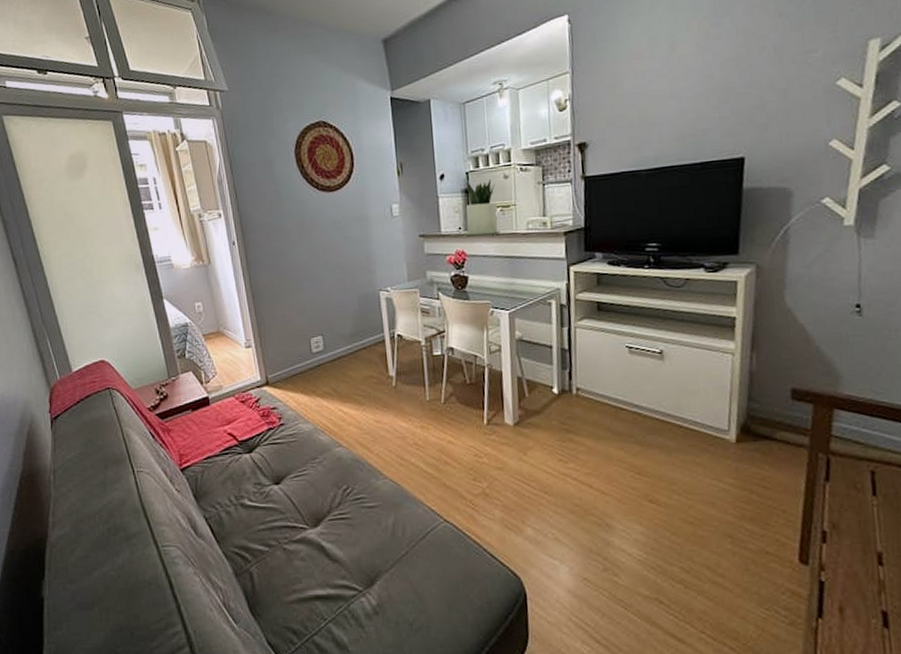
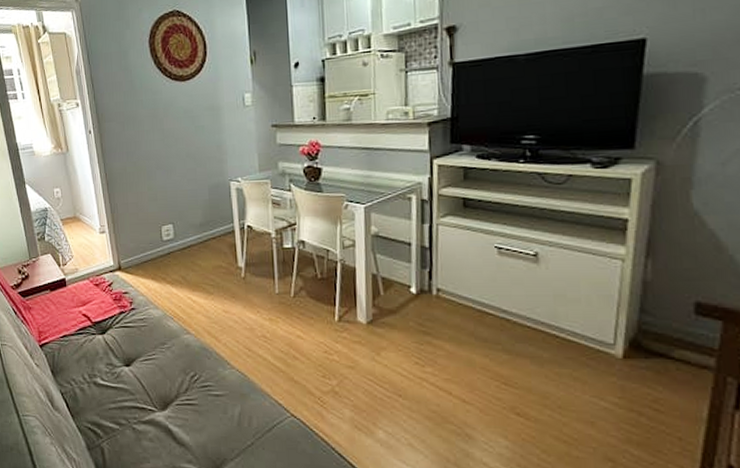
planter: present [463,178,500,237] -> none [318,66,357,127]

